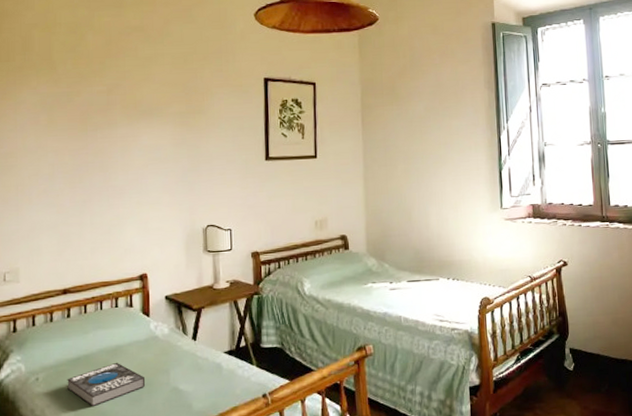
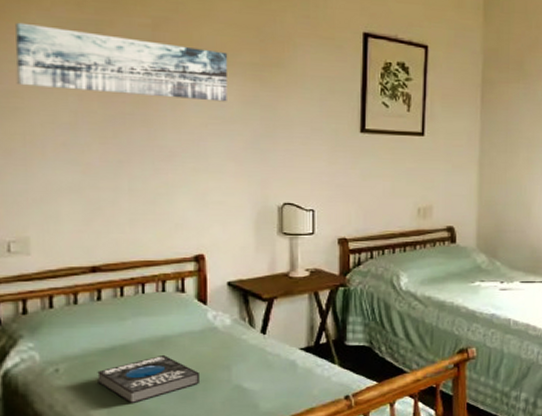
wall art: none [12,100,163,148] -> present [15,22,228,102]

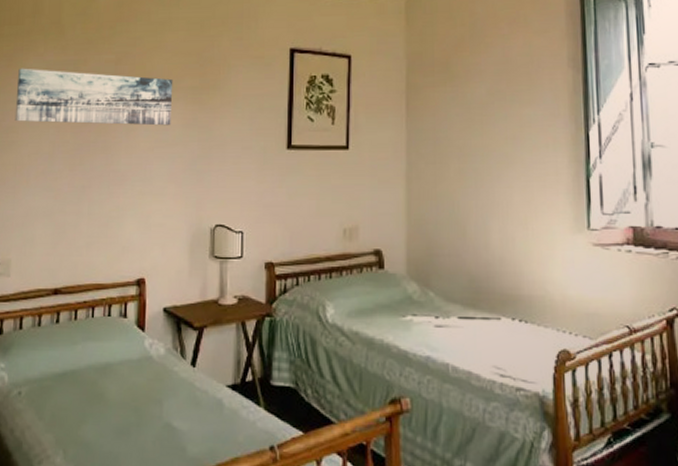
book: present [97,354,201,403] -> none [50,383,136,434]

